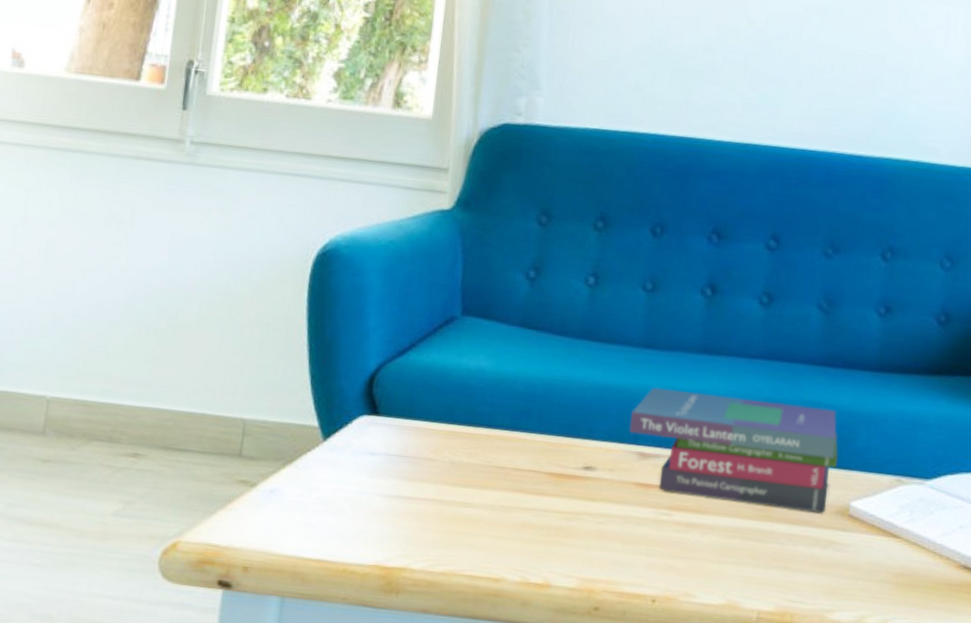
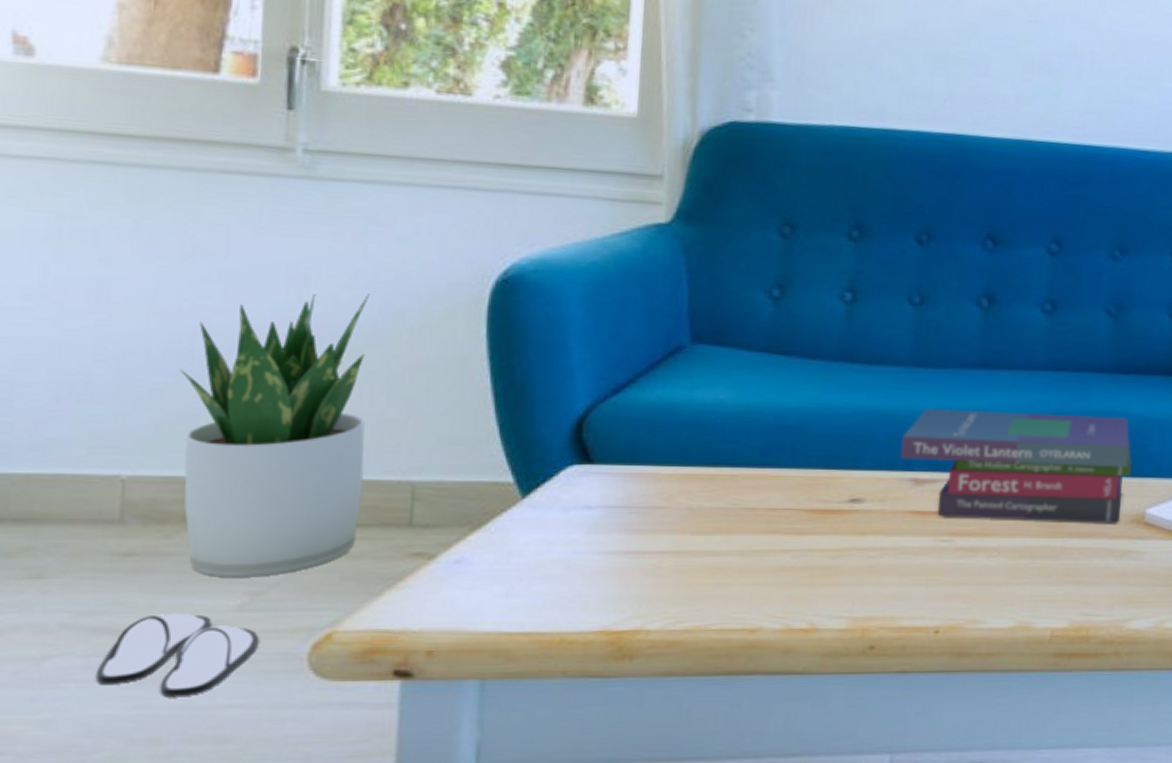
slippers: none [15,512,127,583] -> present [95,613,260,696]
planter: none [85,258,227,489] -> present [179,294,371,577]

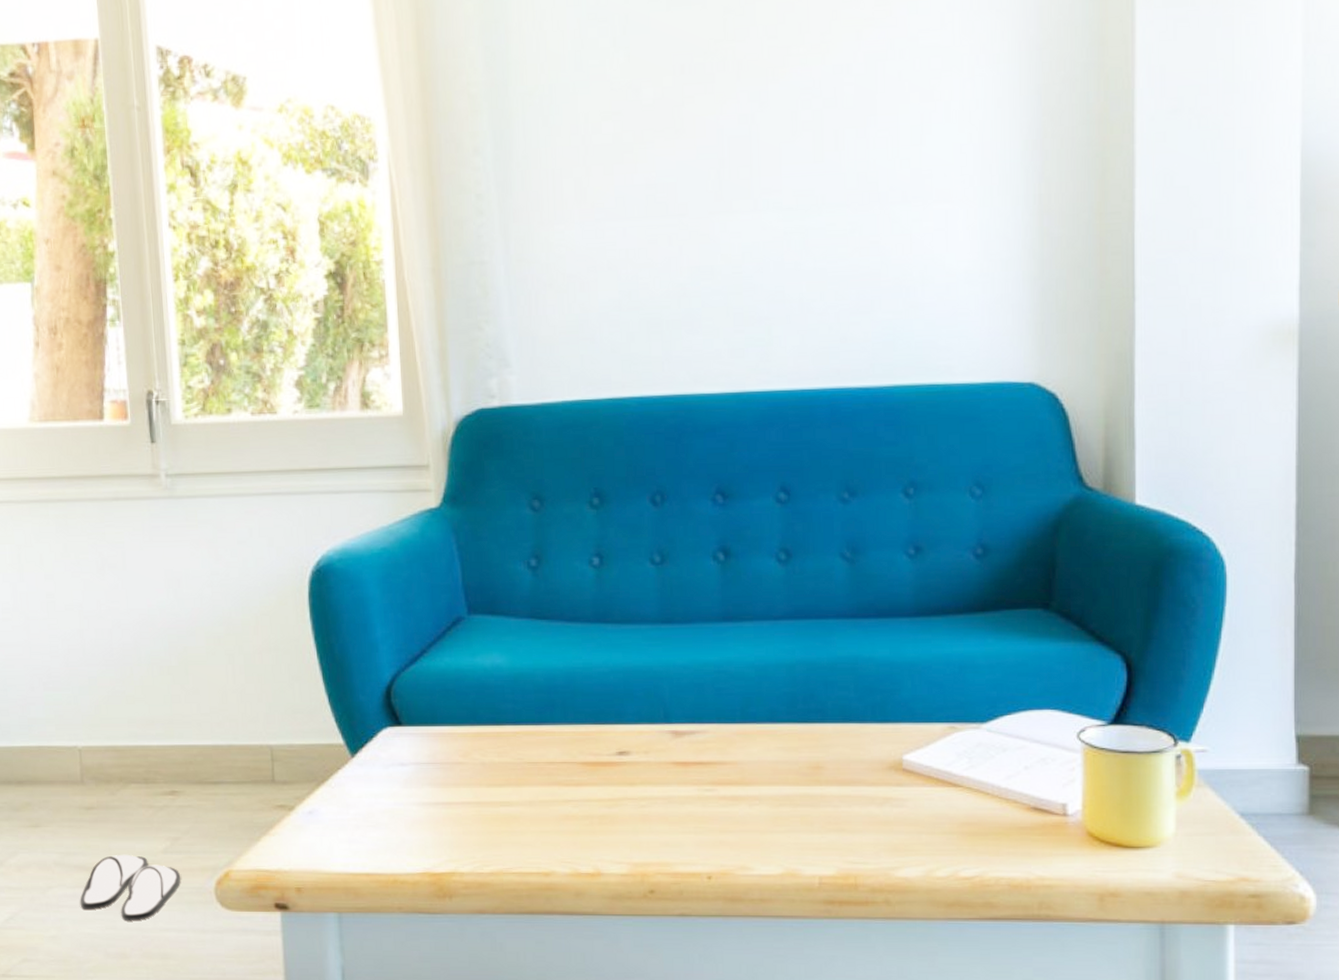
planter: present [179,294,371,577] -> none [105,590,237,826]
books: present [901,408,1132,524] -> none [659,662,883,771]

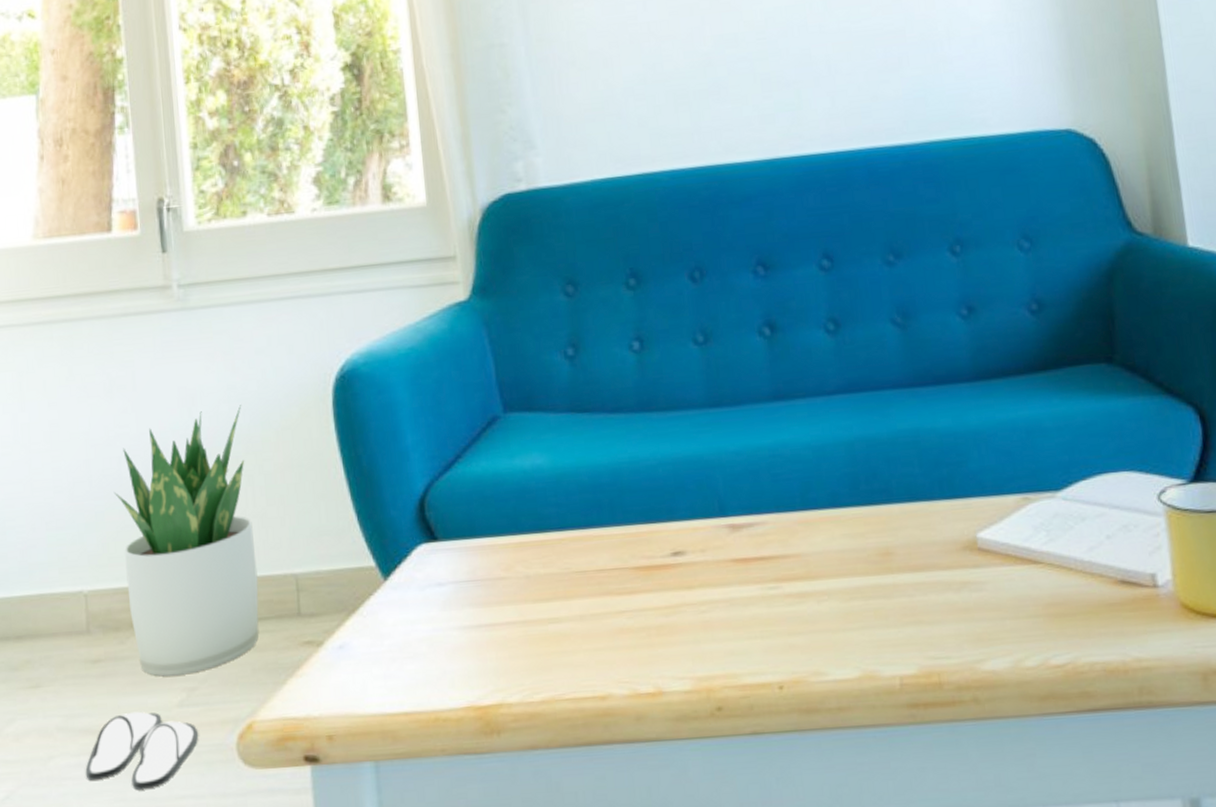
planter: none [105,590,237,826] -> present [113,405,259,677]

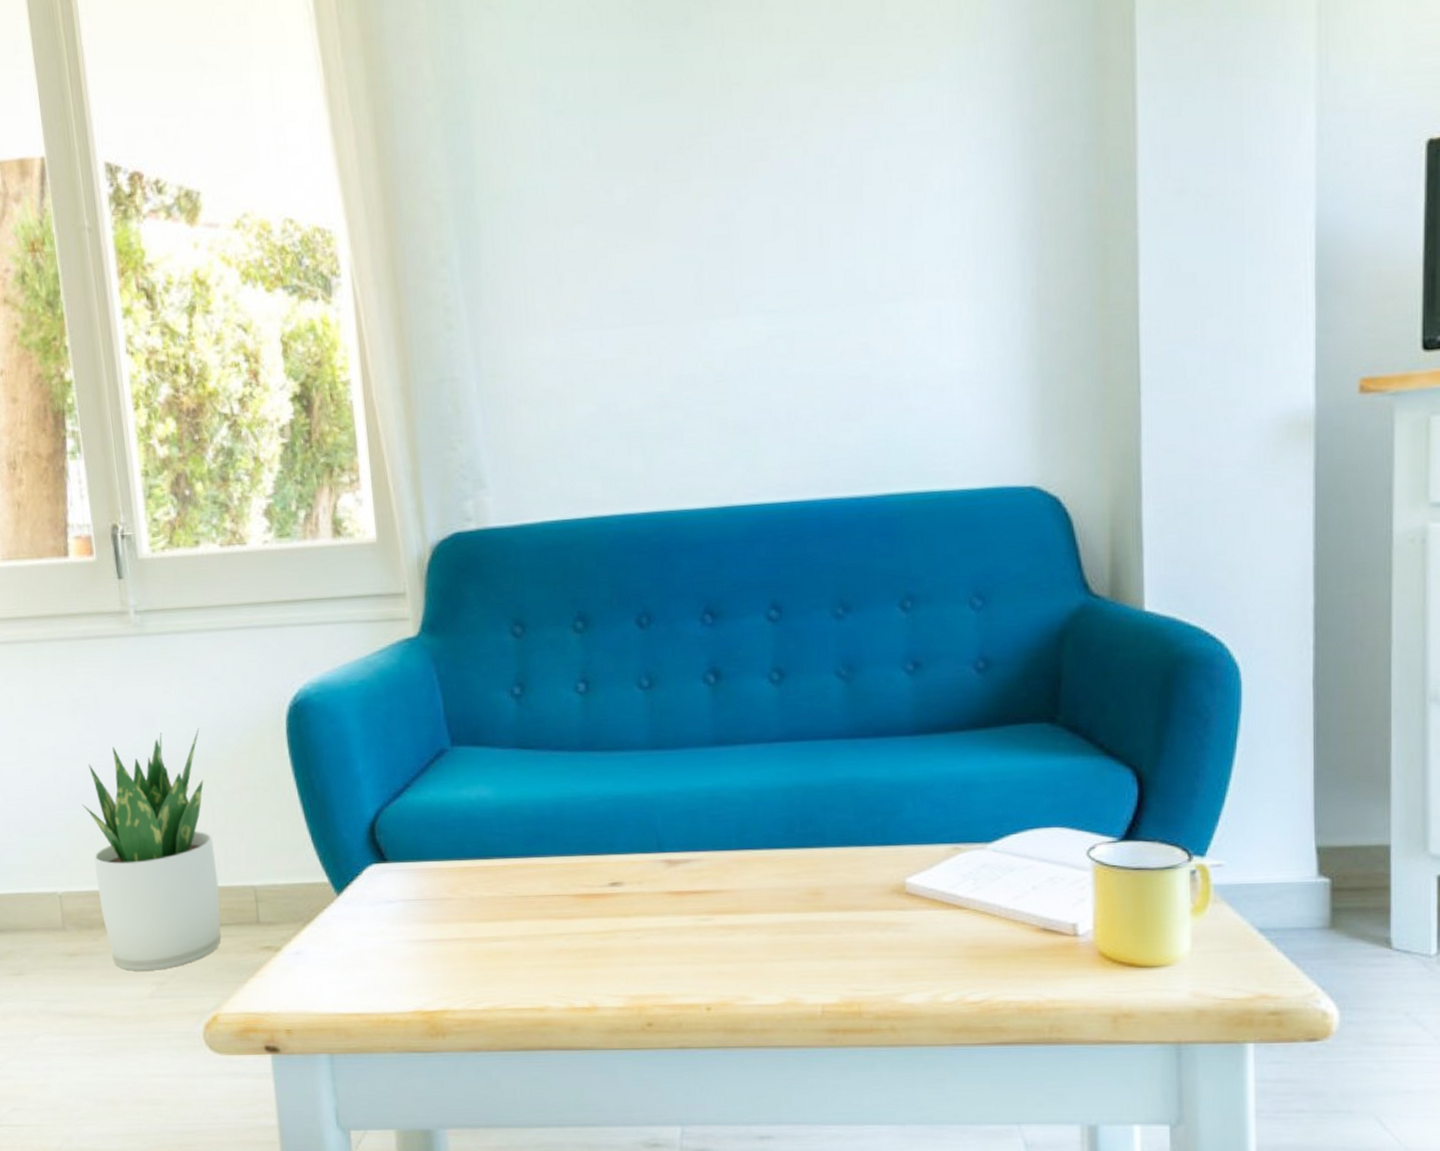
slippers: present [85,711,199,790] -> none [67,1000,169,1067]

